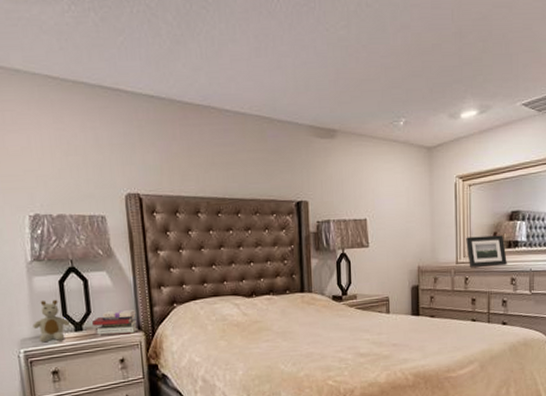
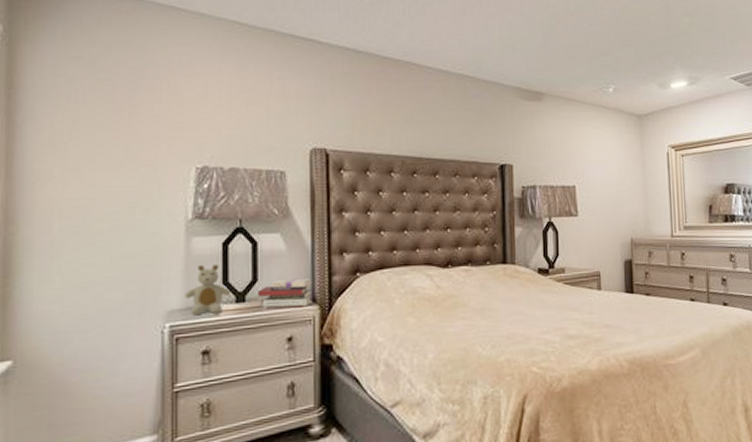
picture frame: present [466,235,507,267] -> none [681,208,725,241]

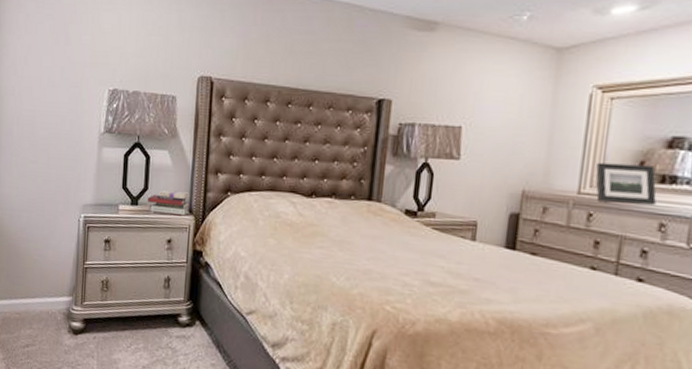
stuffed bear: present [184,264,231,316] -> none [95,170,128,212]
picture frame: none [681,208,725,241] -> present [596,162,657,205]

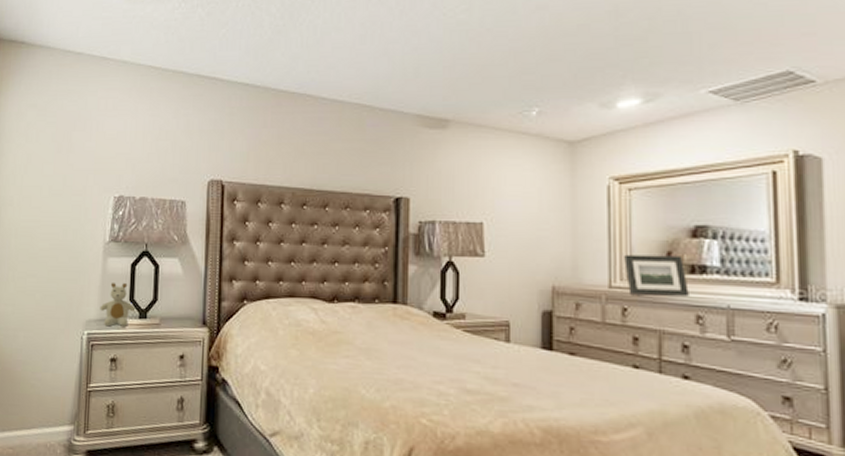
stuffed bear: none [95,170,128,212] -> present [100,282,136,327]
books: present [148,189,190,216] -> none [157,300,203,329]

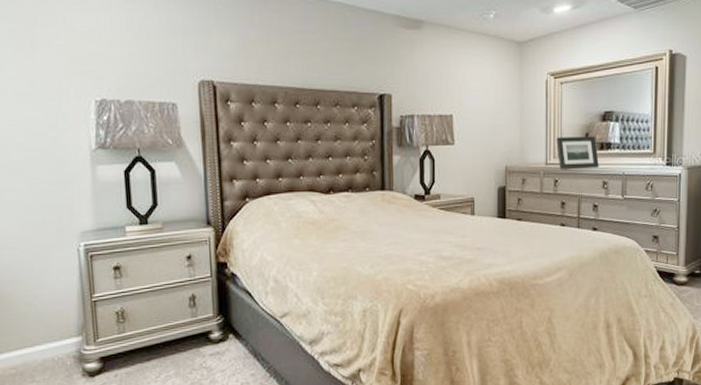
stuffed bear: present [100,282,136,327] -> none [94,190,135,236]

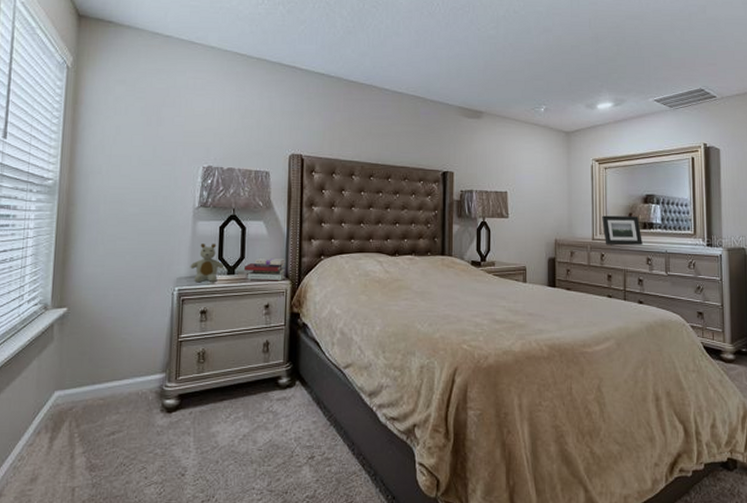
stuffed bear: none [94,190,135,236] -> present [190,243,224,283]
books: none [159,203,206,230] -> present [245,257,285,281]

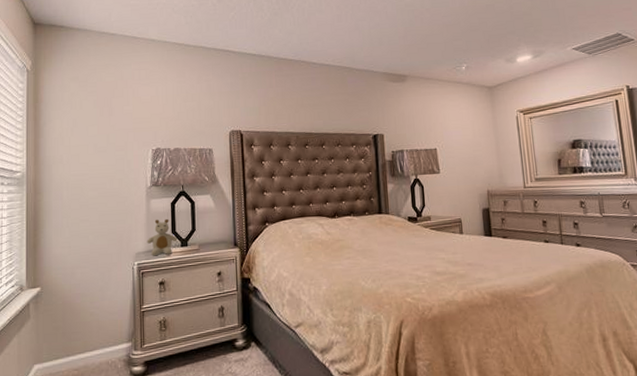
books: present [245,257,285,281] -> none [196,228,234,251]
picture frame: present [602,215,642,245] -> none [531,161,574,191]

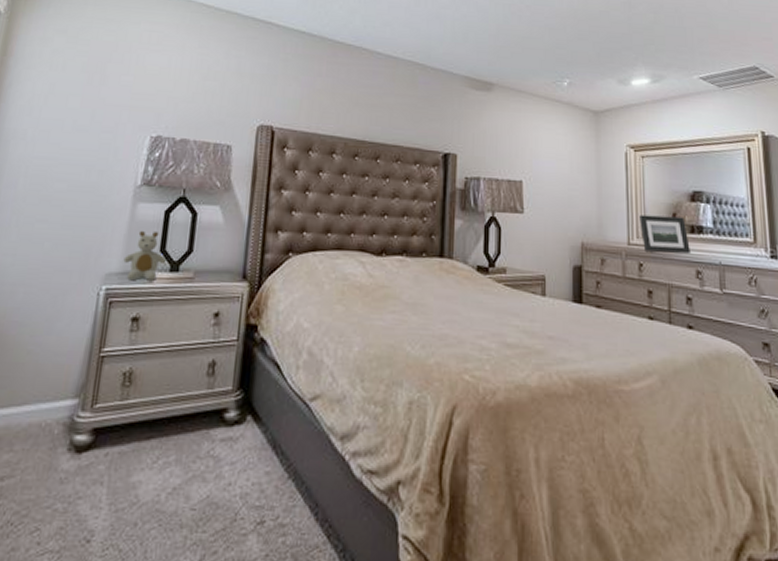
picture frame: none [531,161,574,191] -> present [639,215,690,254]

